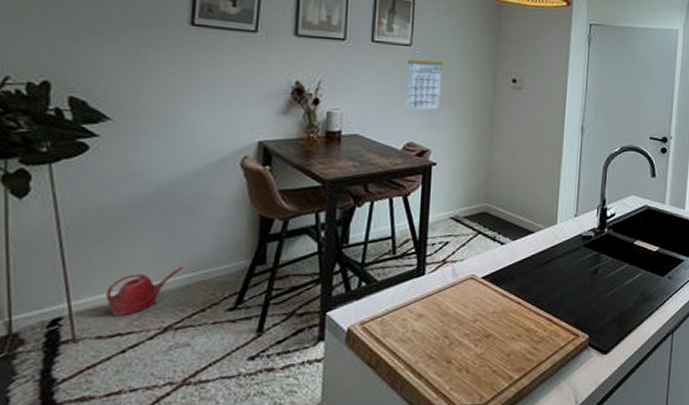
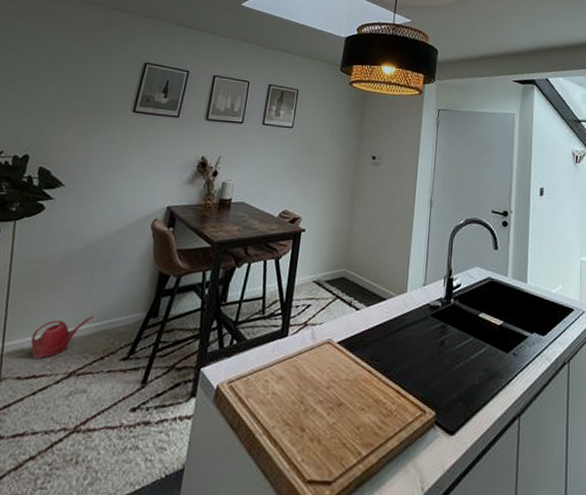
calendar: present [406,52,443,111] -> none [284,133,317,183]

